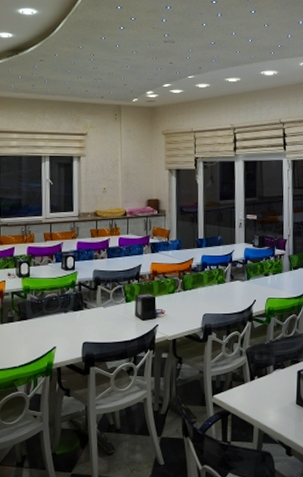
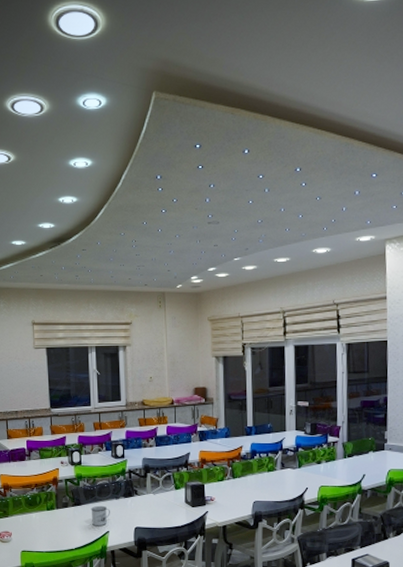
mug: none [37,319,58,342] -> present [91,505,110,527]

